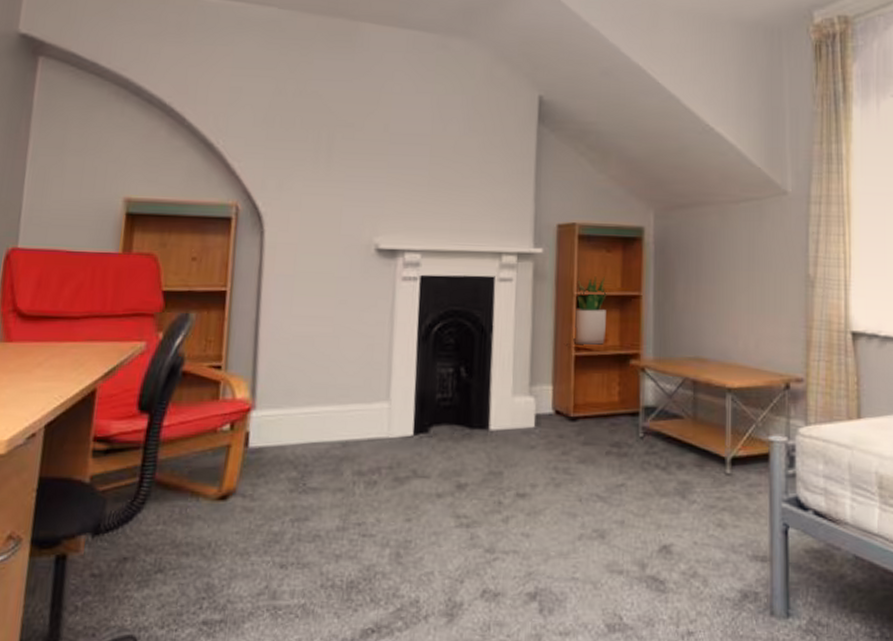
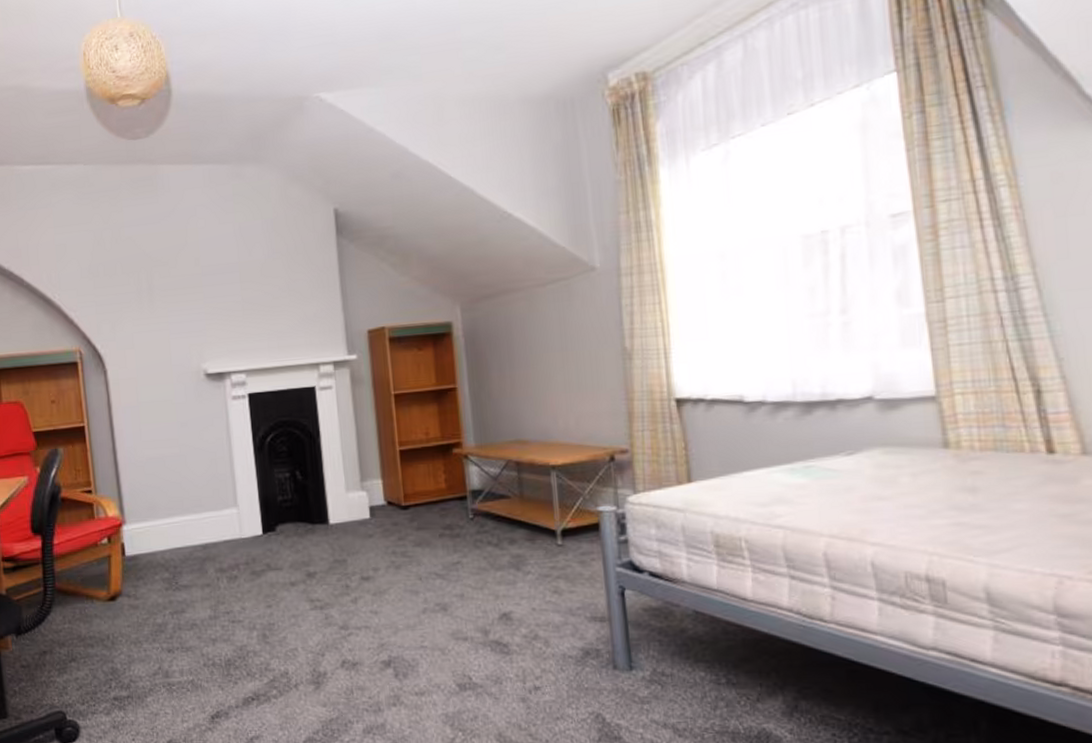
planter: present [572,276,607,346] -> none [393,374,427,440]

